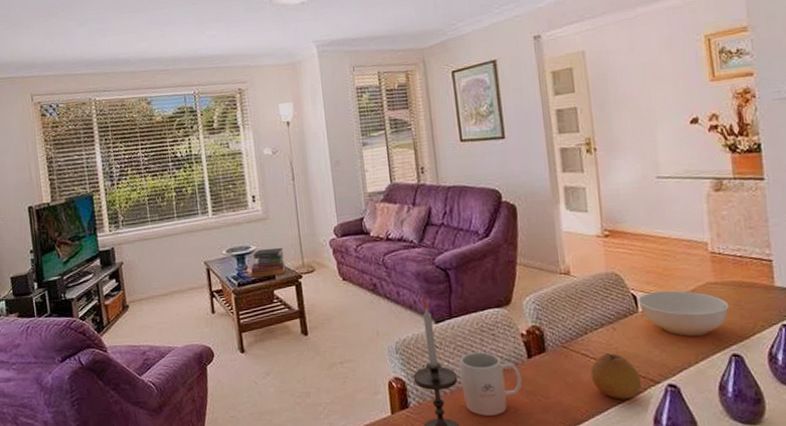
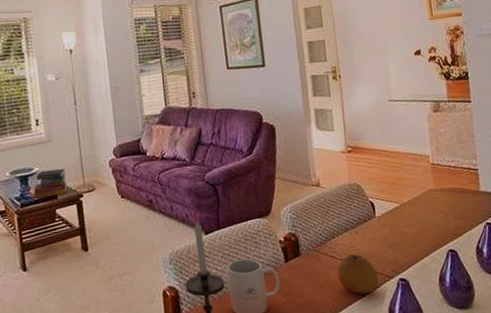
bowl: present [638,290,729,336] -> none [375,197,446,237]

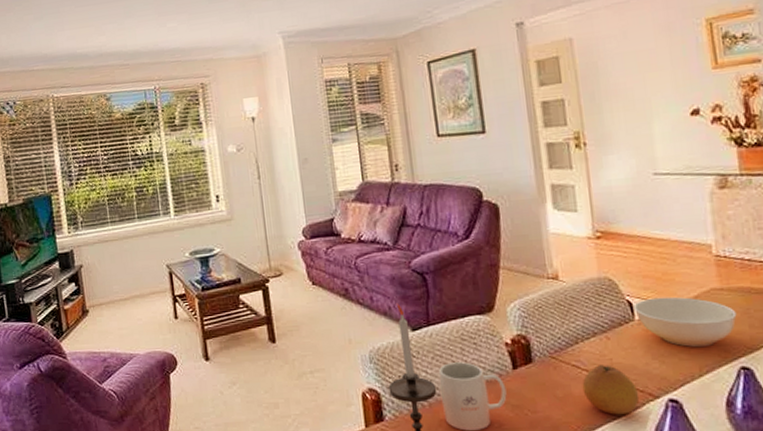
books: present [33,168,68,198] -> none [215,249,252,282]
bowl: none [375,197,446,237] -> present [634,296,737,347]

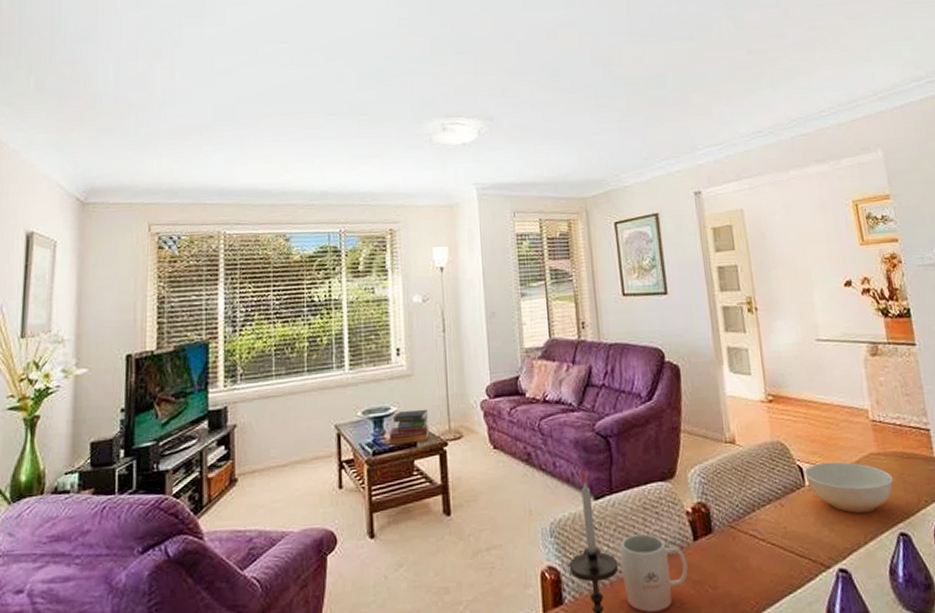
books: none [215,249,252,282] -> present [388,409,430,445]
fruit: present [582,363,640,415] -> none [759,532,813,588]

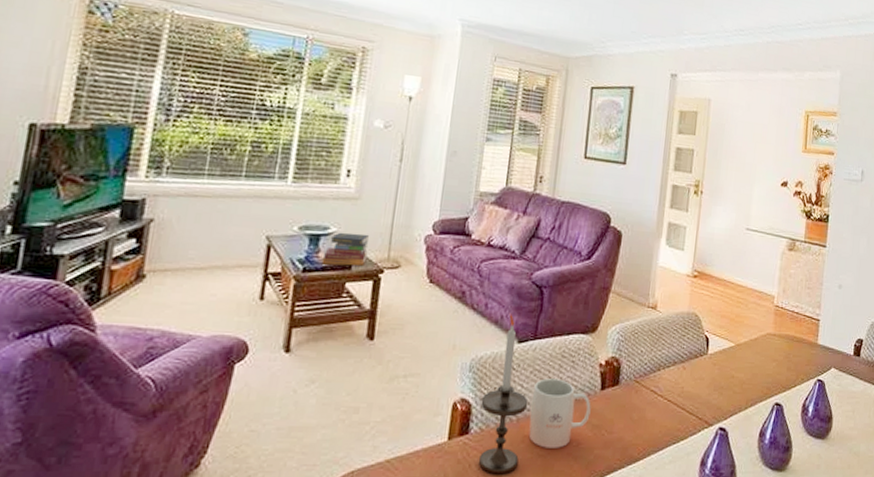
bowl: present [804,461,893,513] -> none [709,336,781,382]

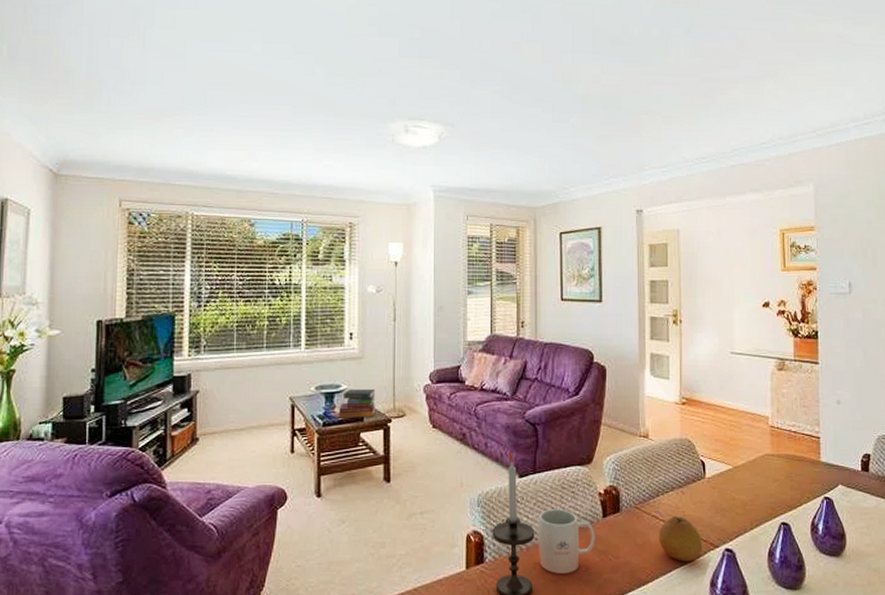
fruit: none [654,391,698,439] -> present [658,515,703,562]

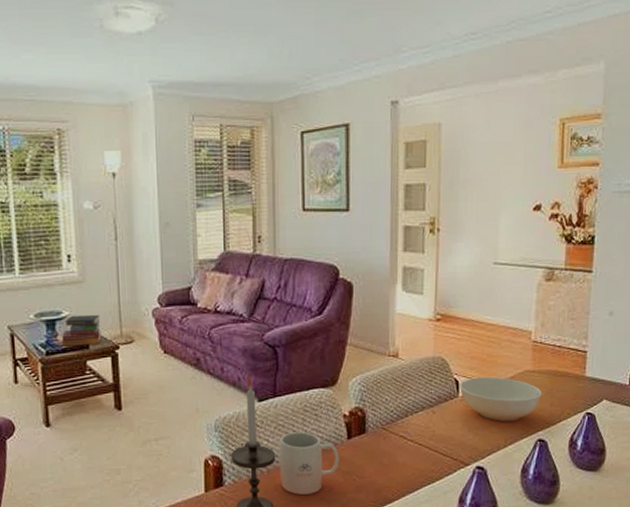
fruit: present [658,515,703,562] -> none [406,435,453,480]
bowl: none [706,459,782,503] -> present [460,376,542,421]

